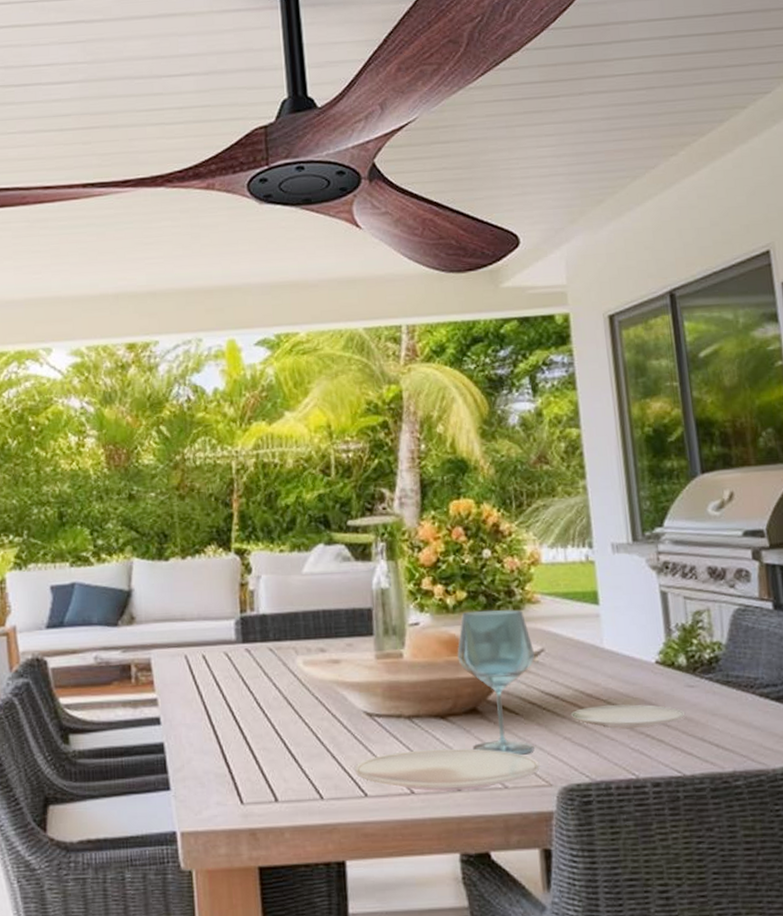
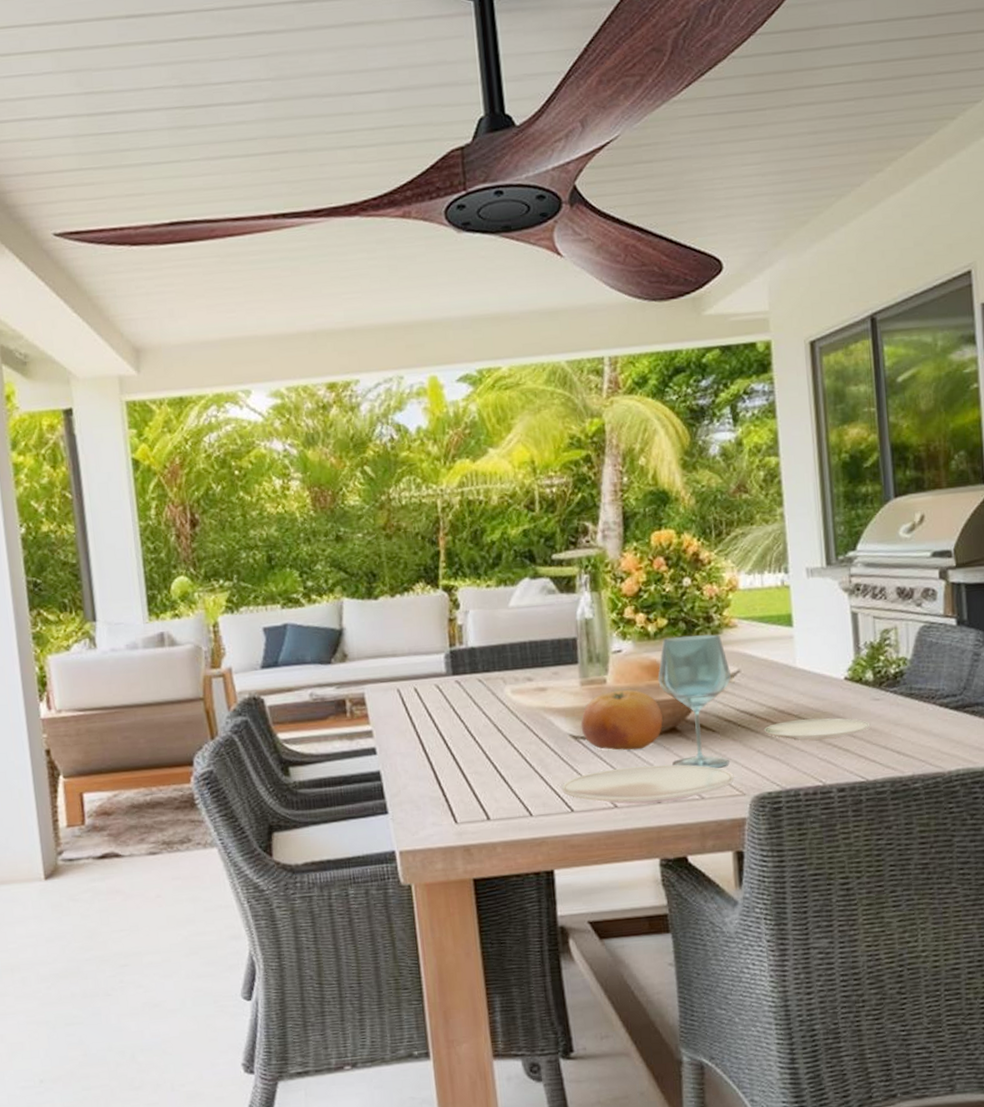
fruit: none [375,665,463,731] -> present [580,689,663,750]

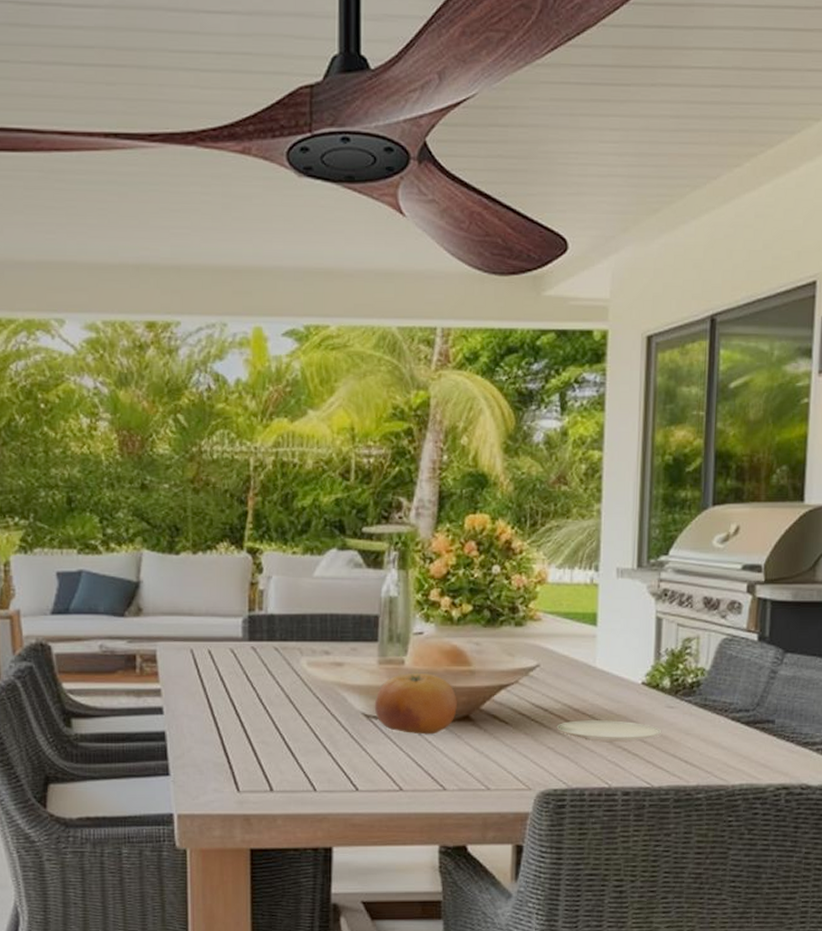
plate: present [561,764,734,805] -> none [348,751,522,790]
wine glass: present [658,634,731,769] -> none [456,624,530,761]

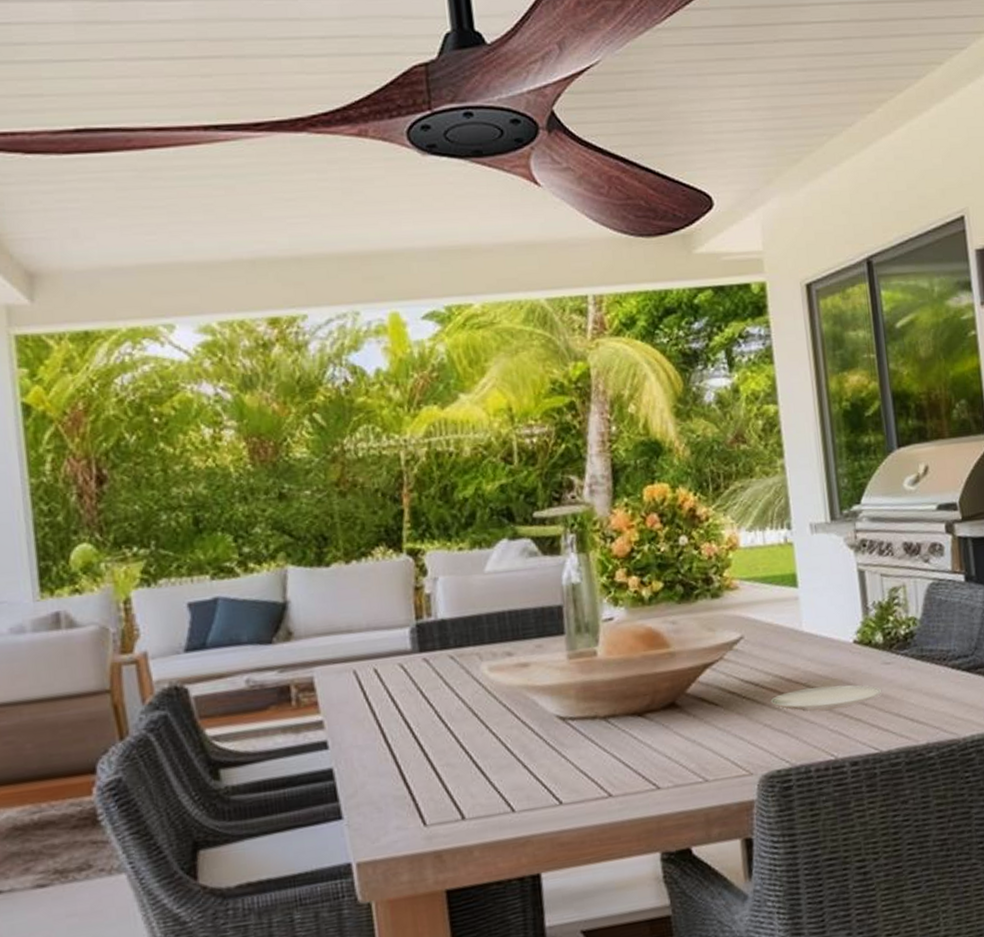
fruit: present [374,672,457,735] -> none [568,661,661,731]

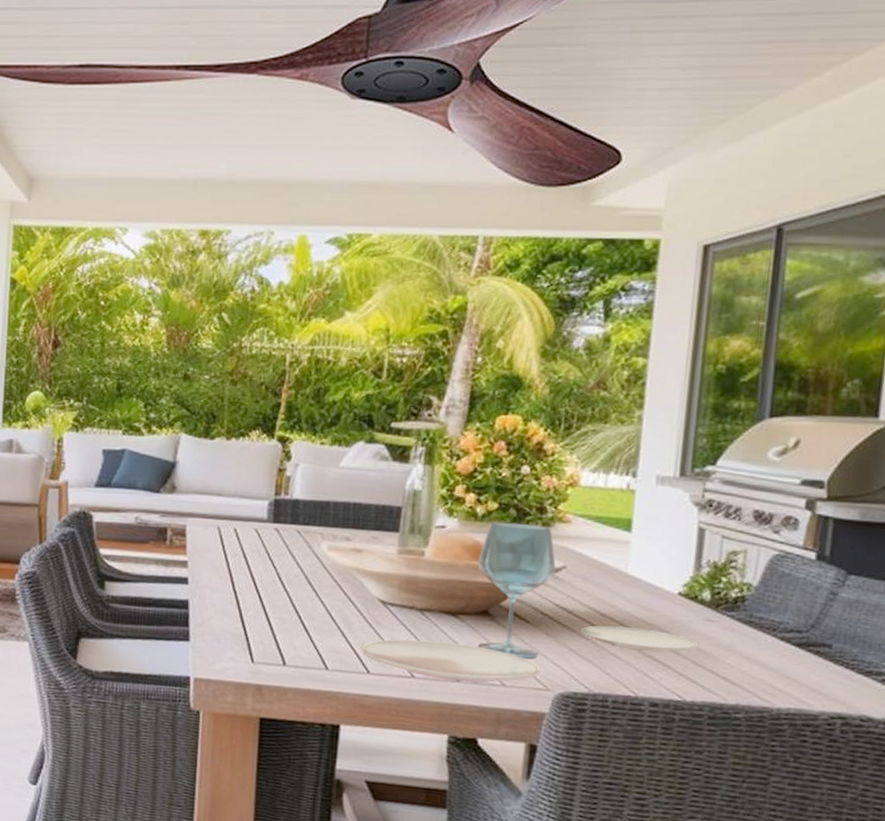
plate: none [547,743,740,793] -> present [361,639,541,683]
wine glass: none [654,597,735,747] -> present [478,522,556,659]

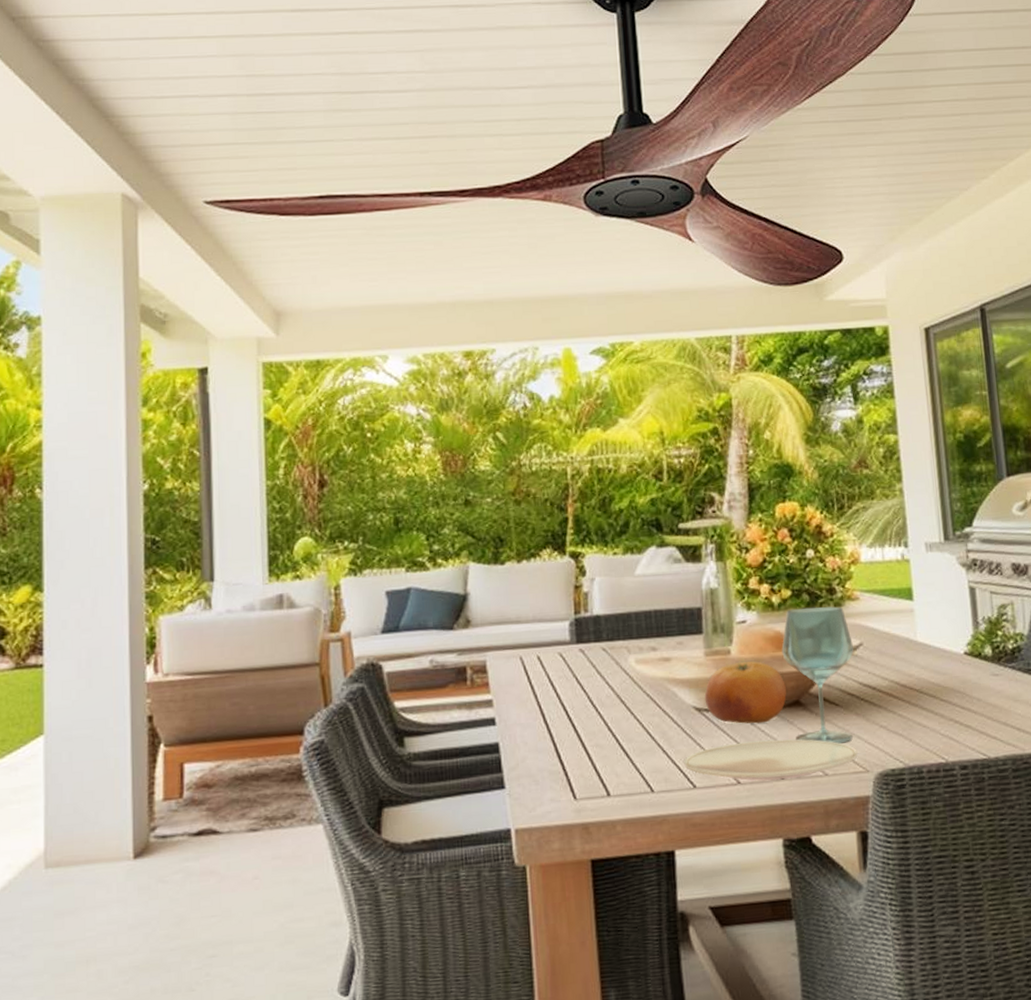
fruit: none [391,564,477,626] -> present [704,661,787,724]
plate: present [580,625,699,653] -> none [886,693,991,716]

